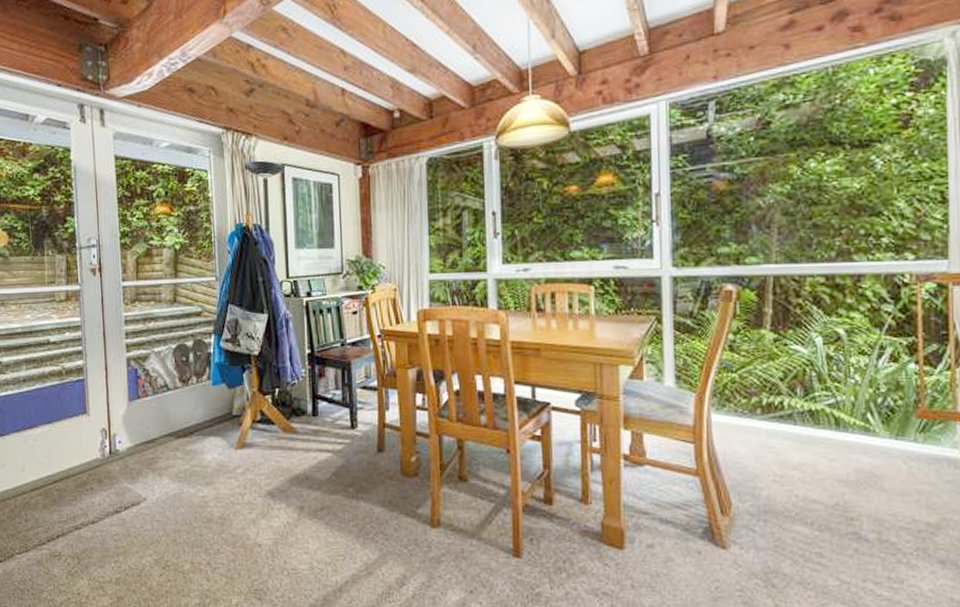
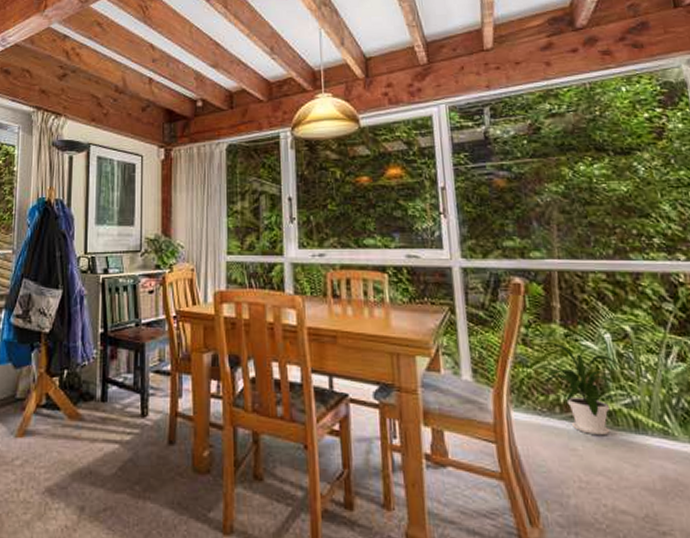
house plant: none [748,346,832,434] -> present [545,341,624,436]

